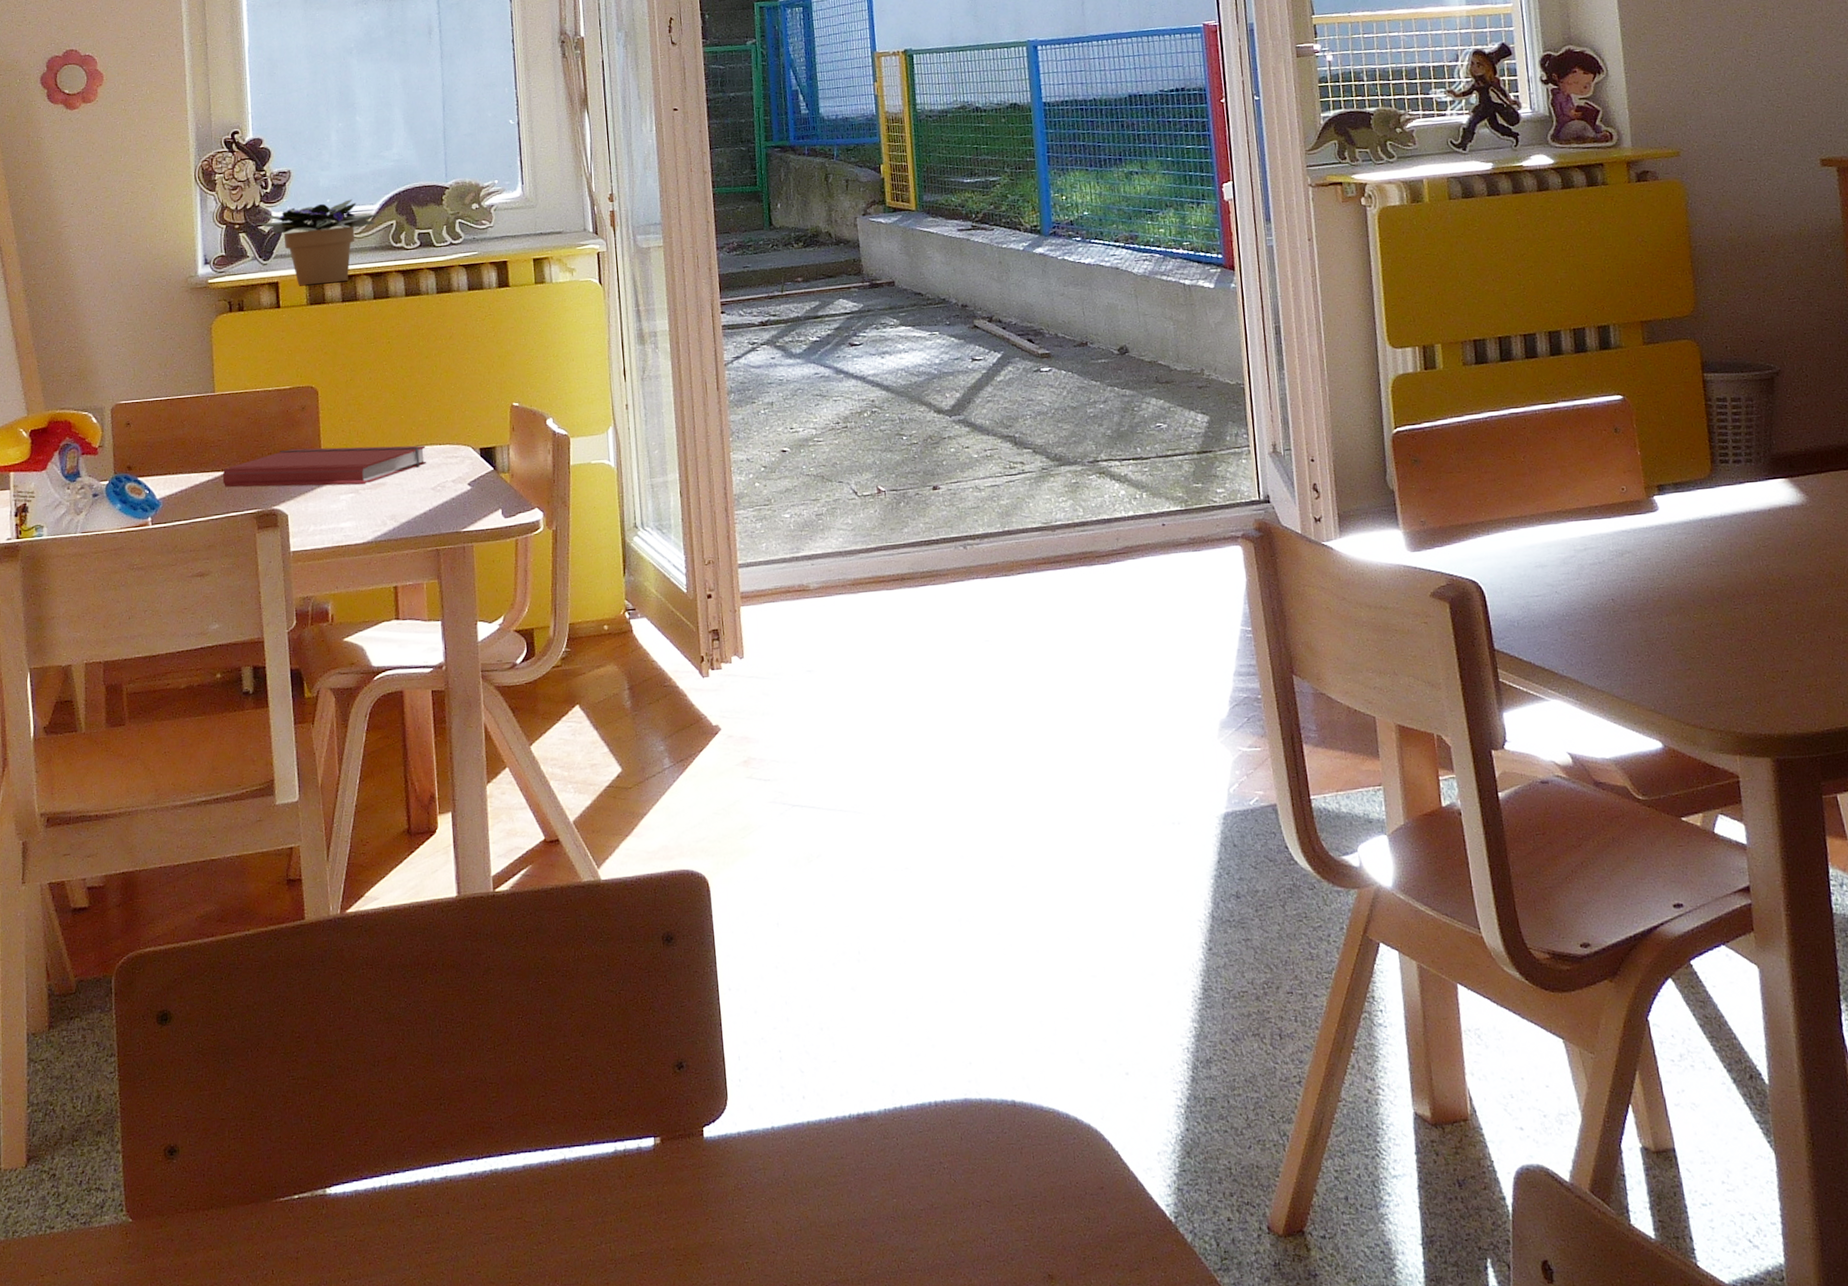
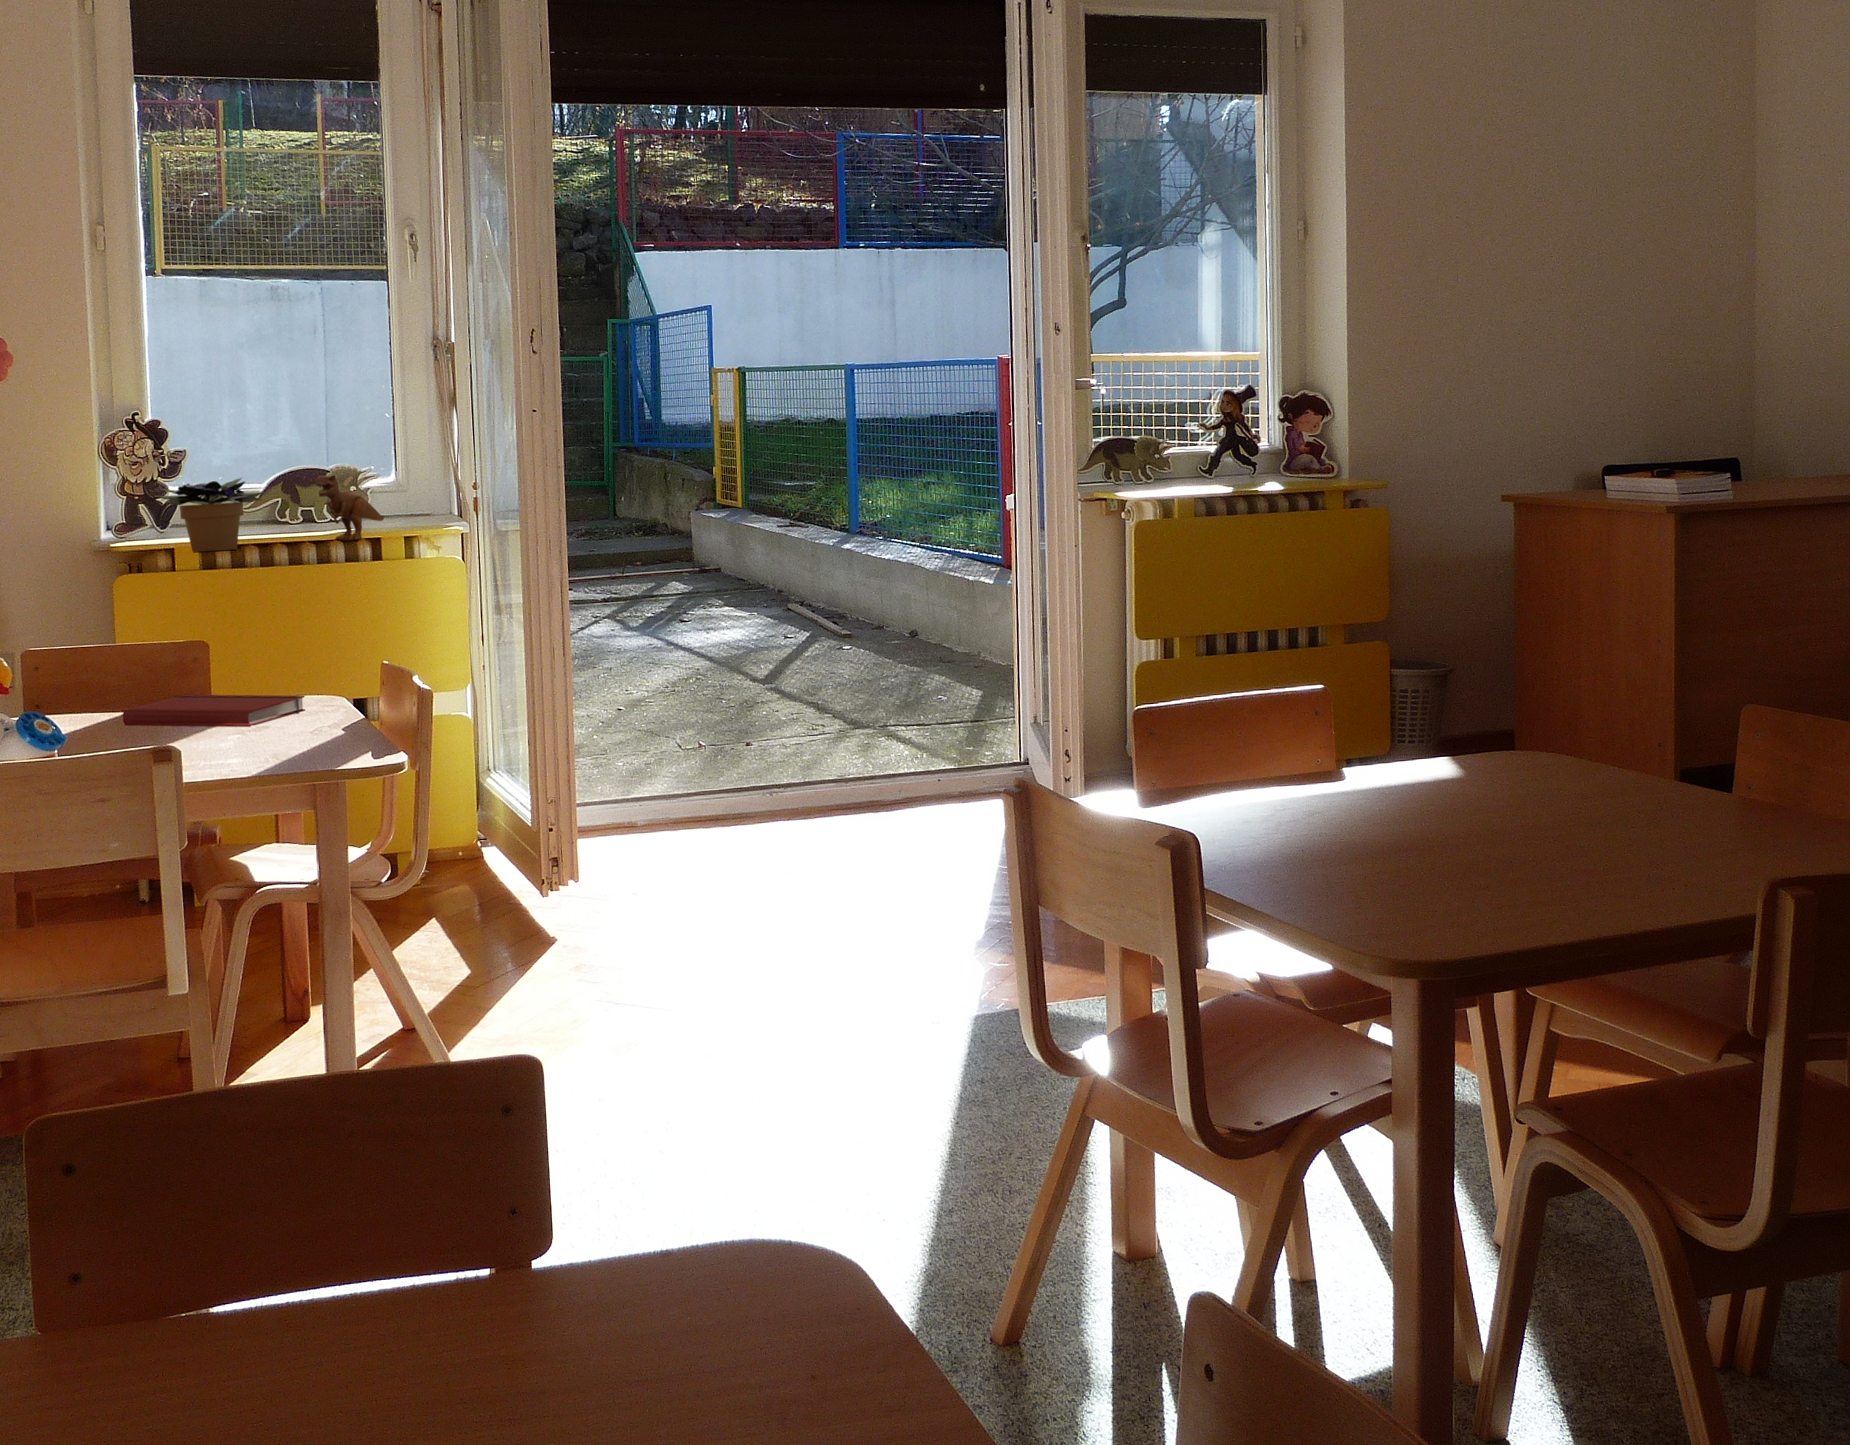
toy dinosaur: none [433,191,511,267] -> present [315,475,385,542]

